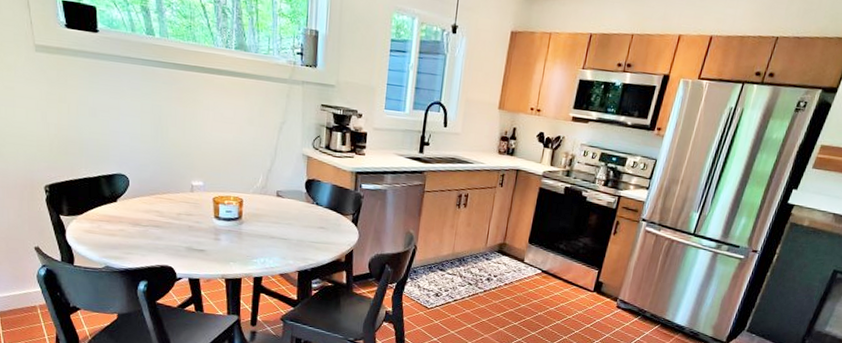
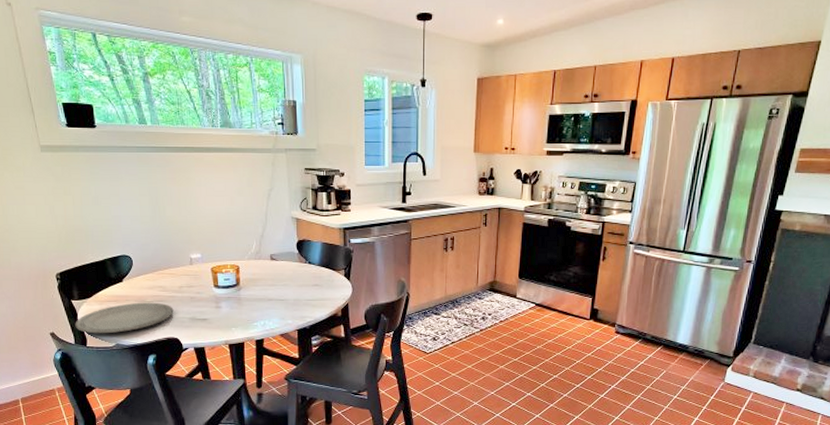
plate: none [62,225,170,255] -> present [75,302,174,334]

